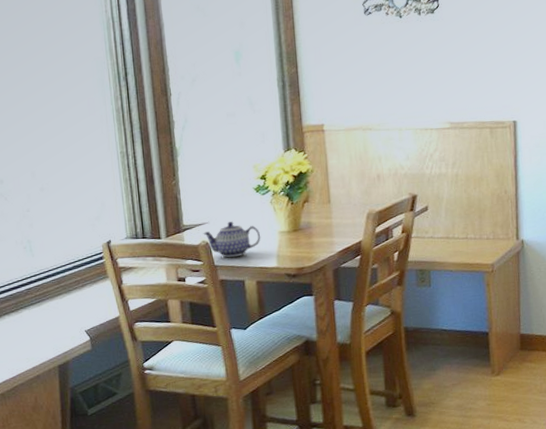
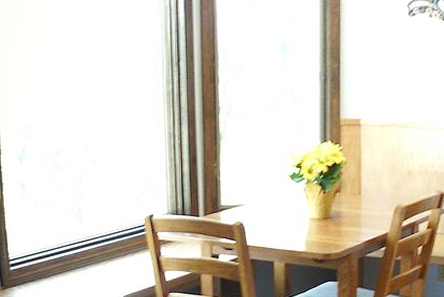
teapot: present [203,222,261,258] -> none [238,206,292,239]

